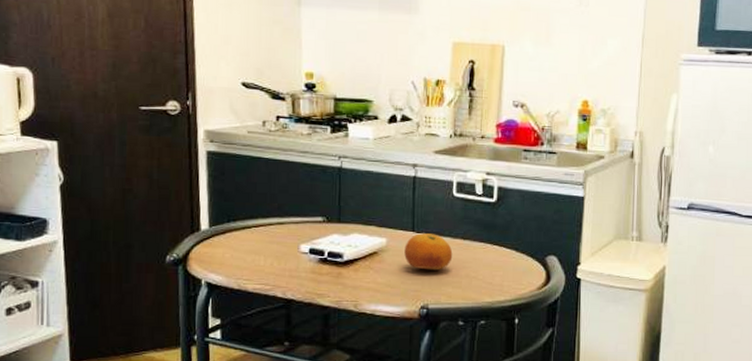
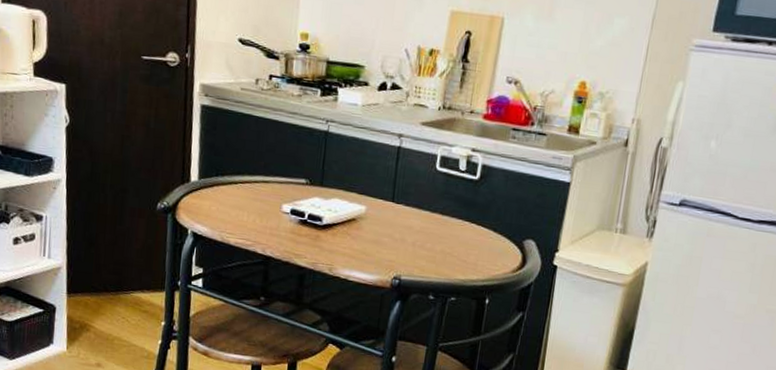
fruit: present [404,233,453,271] -> none [382,204,430,243]

